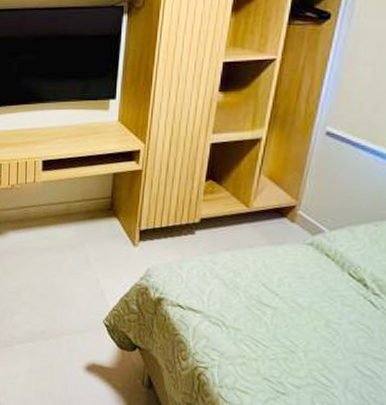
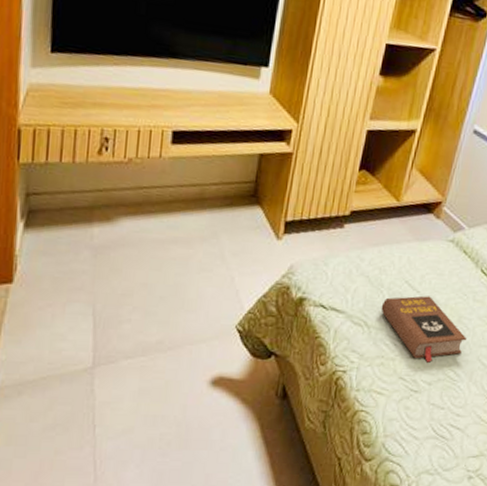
book: none [238,298,338,366] -> present [381,295,467,363]

